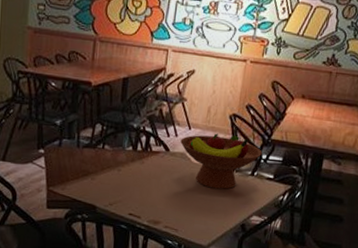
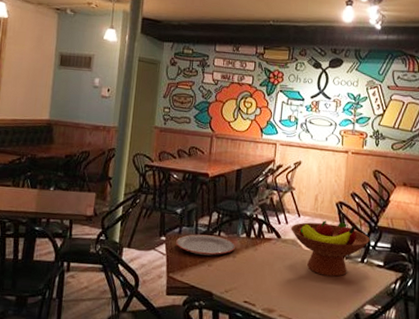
plate: none [56,147,120,169] -> present [176,234,235,256]

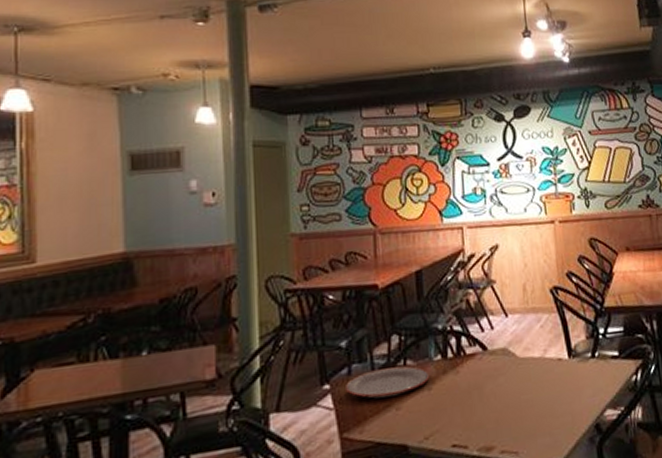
fruit bowl: present [291,220,370,277] -> none [498,311,598,386]

